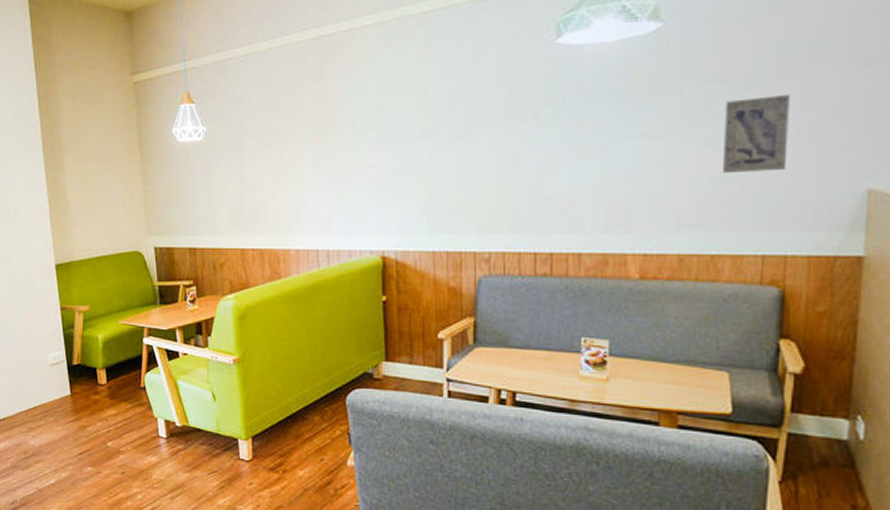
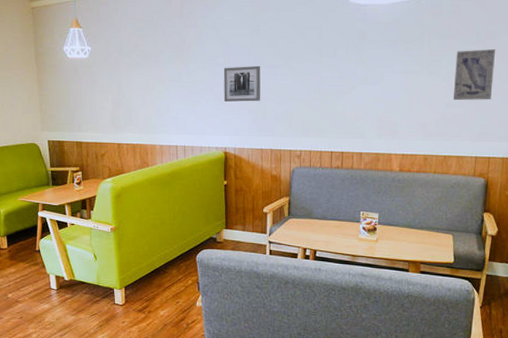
wall art: none [378,138,431,189] -> present [223,65,261,102]

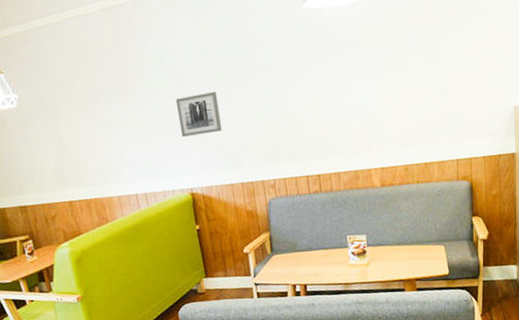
wall art: present [453,49,495,101] -> none [423,41,465,103]

